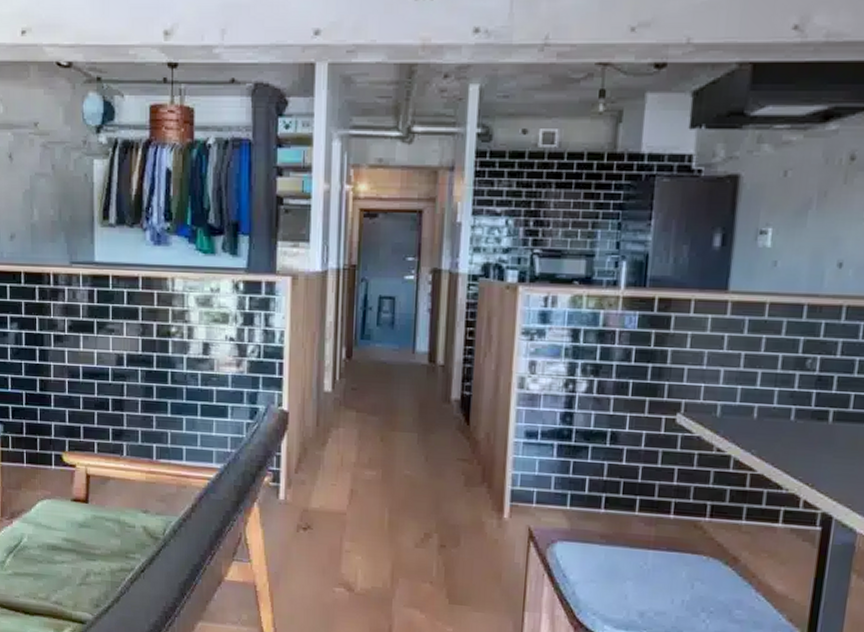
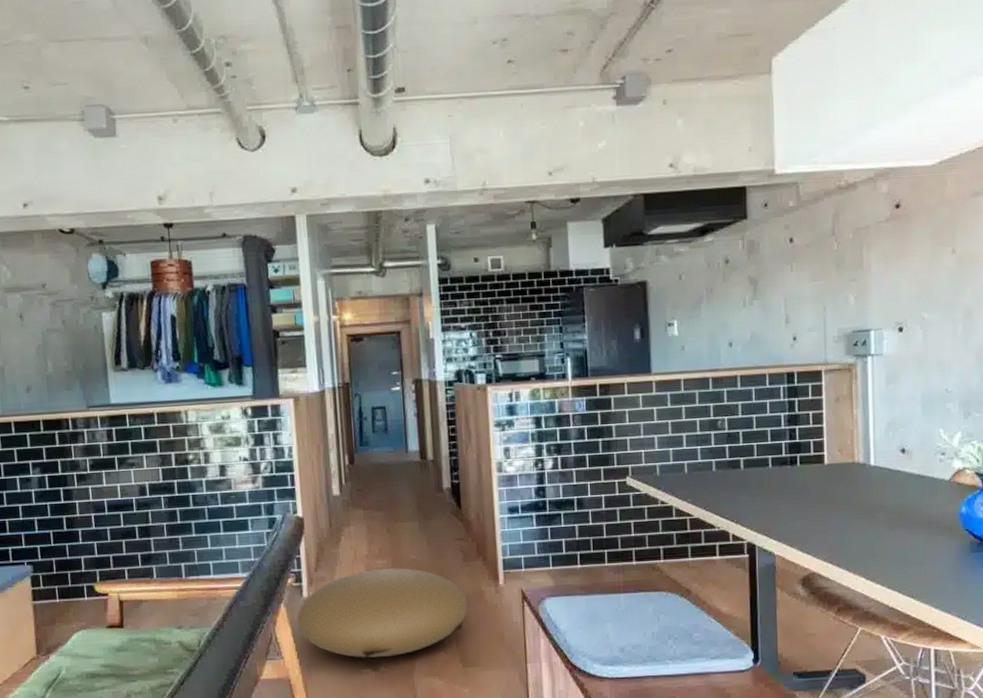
pouf: none [270,480,464,579] -> present [297,568,468,658]

